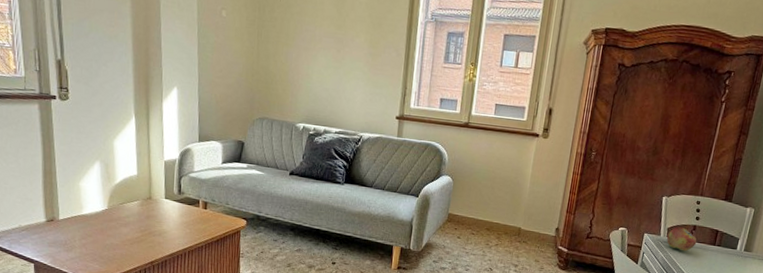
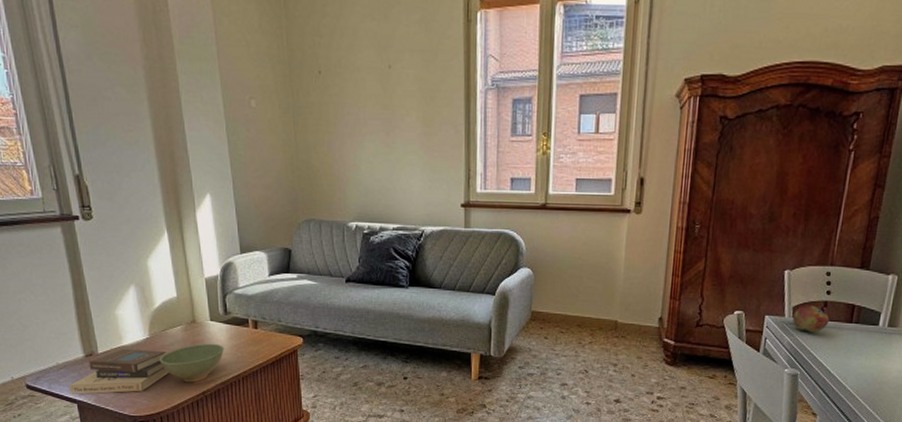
books: none [28,217,122,257] -> present [69,349,169,395]
bowl: none [115,218,176,253] -> present [160,343,225,383]

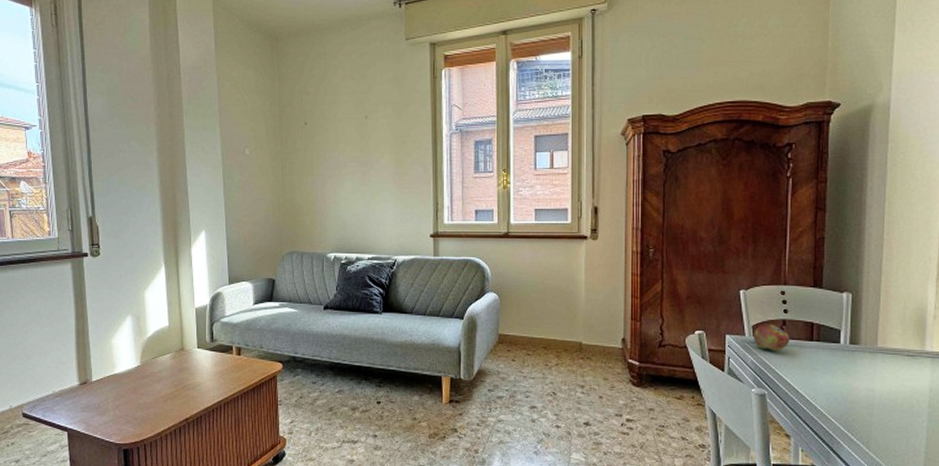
books: present [69,349,169,395] -> none [62,377,156,423]
bowl: present [160,343,225,383] -> none [148,370,209,410]

